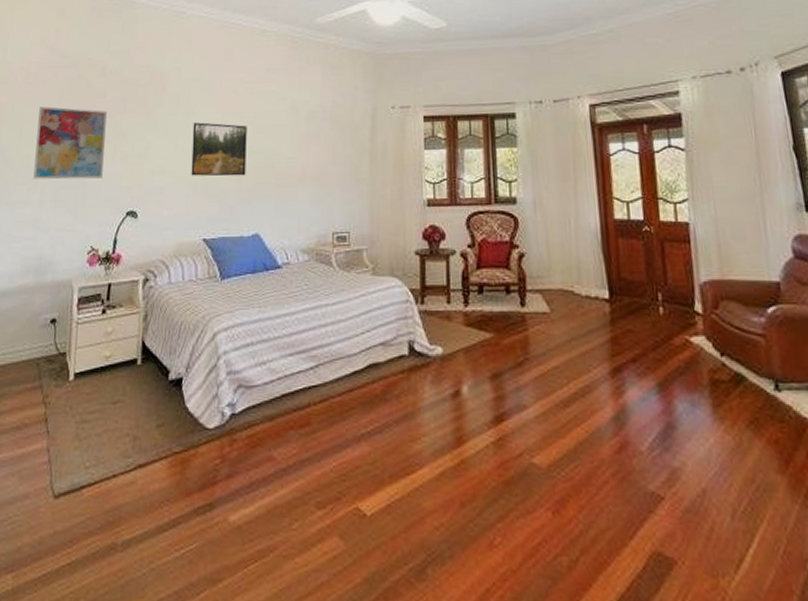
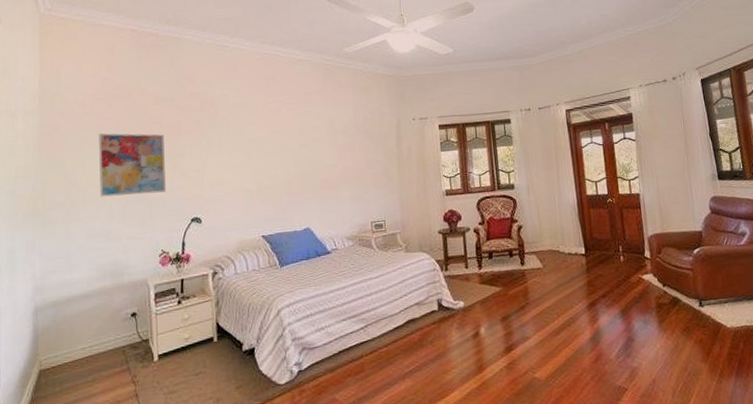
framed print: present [191,122,247,177] -> none [244,139,295,185]

